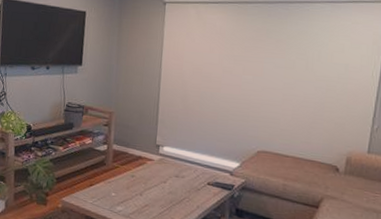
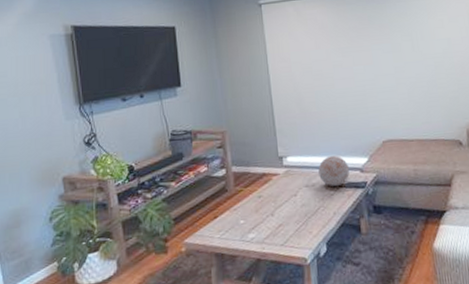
decorative ball: none [190,154,220,183] -> present [318,156,350,186]

